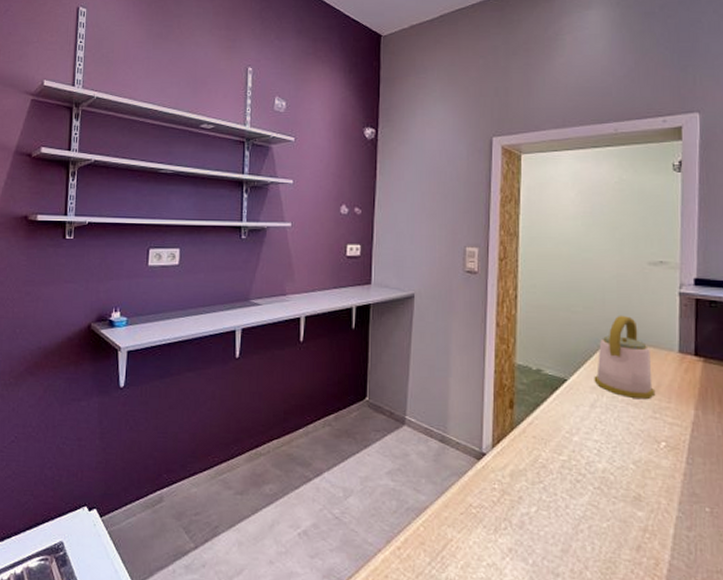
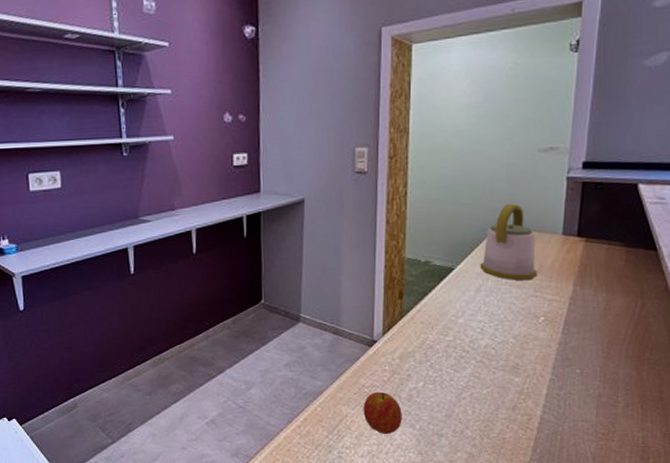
fruit: none [470,514,513,567] -> present [363,392,402,434]

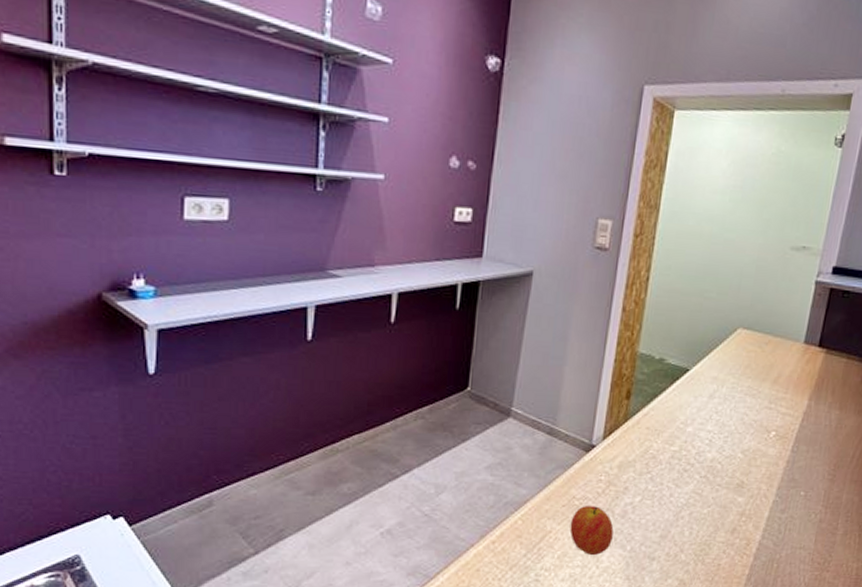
kettle: present [480,203,538,280] -> none [716,302,777,389]

